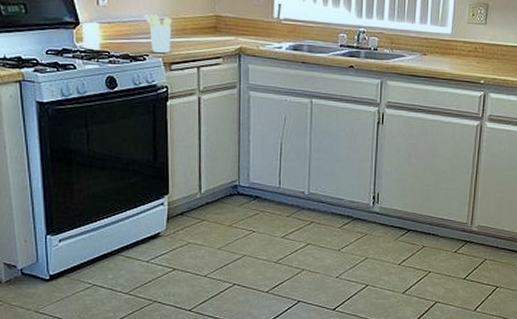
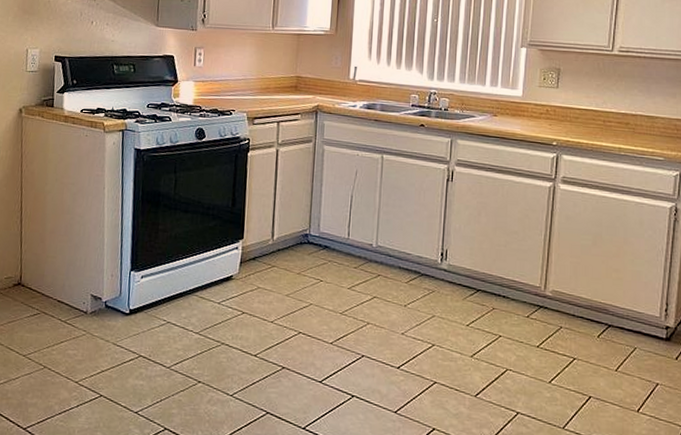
utensil holder: present [144,13,172,53] -> none [233,74,257,109]

